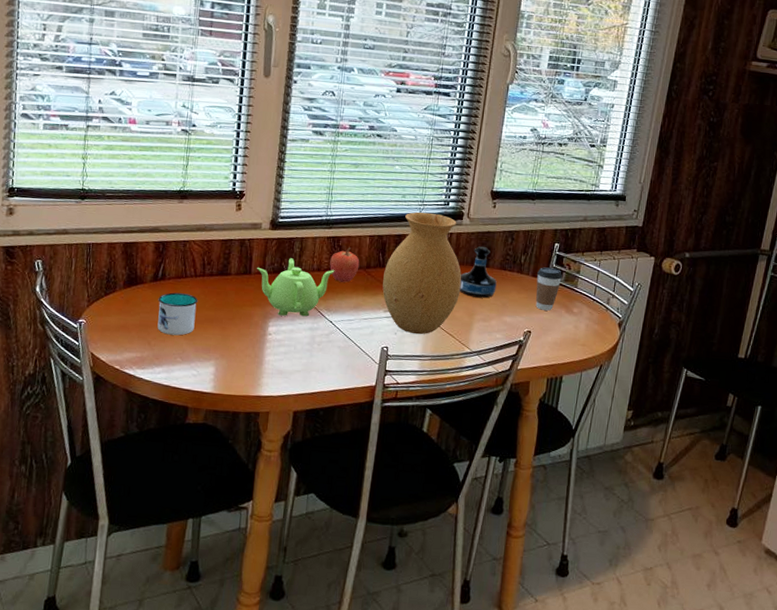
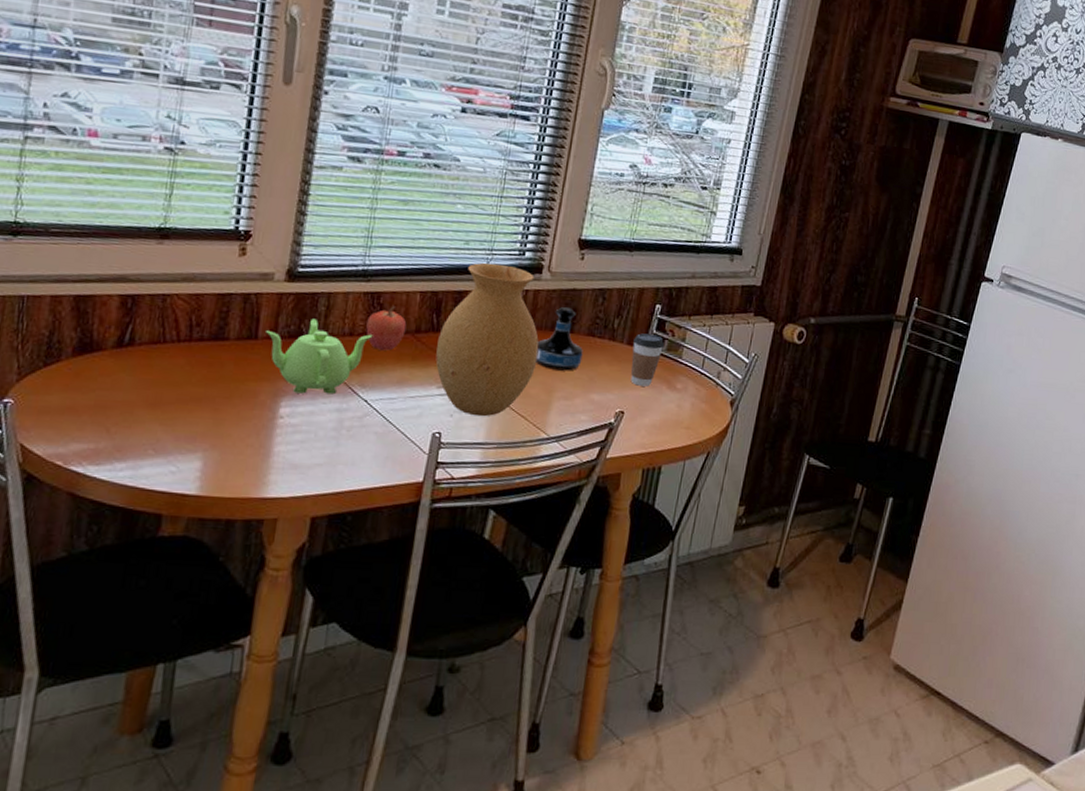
mug: present [157,292,198,336] -> none [120,362,182,420]

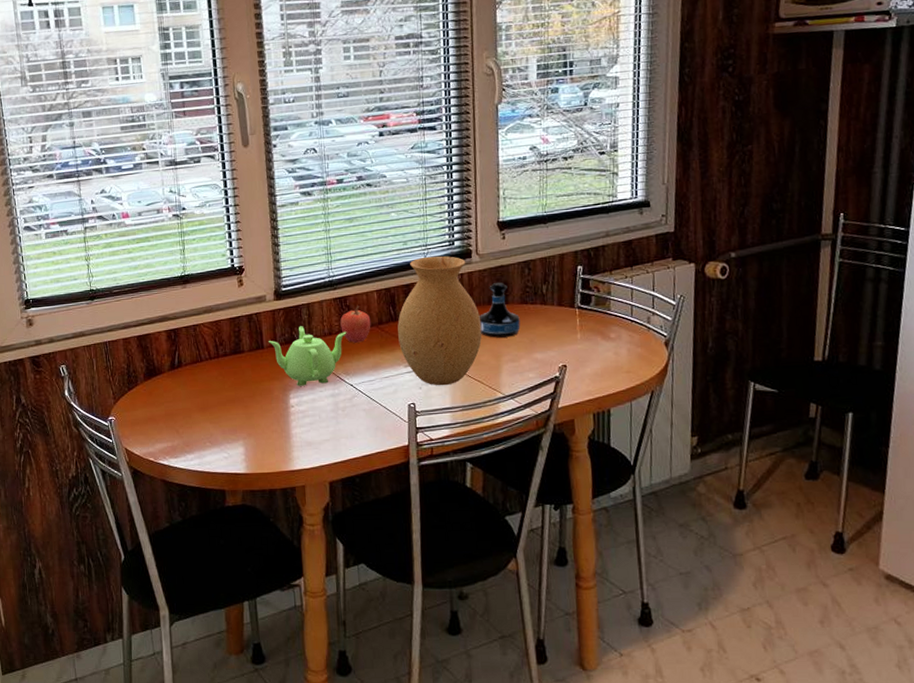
coffee cup: present [630,333,664,387] -> none [563,293,591,341]

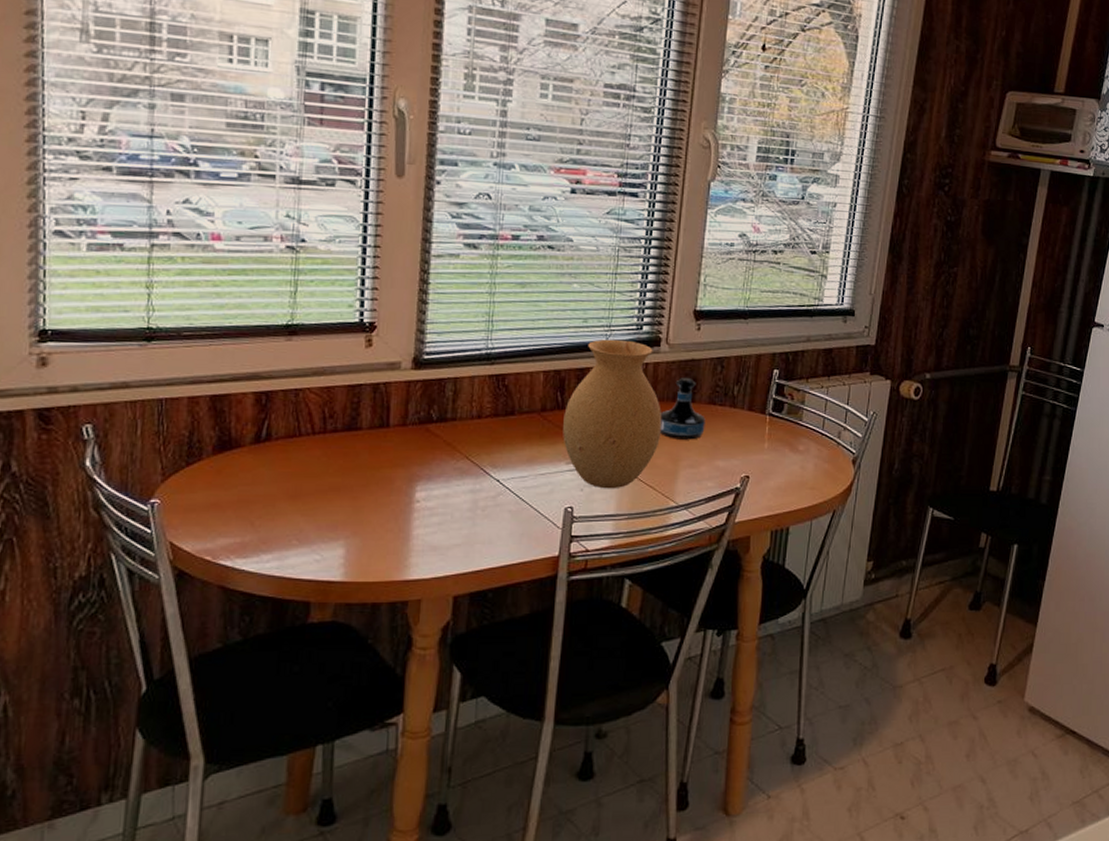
teapot: present [269,326,347,386] -> none [397,404,501,477]
apple: present [340,306,371,344] -> none [493,387,532,432]

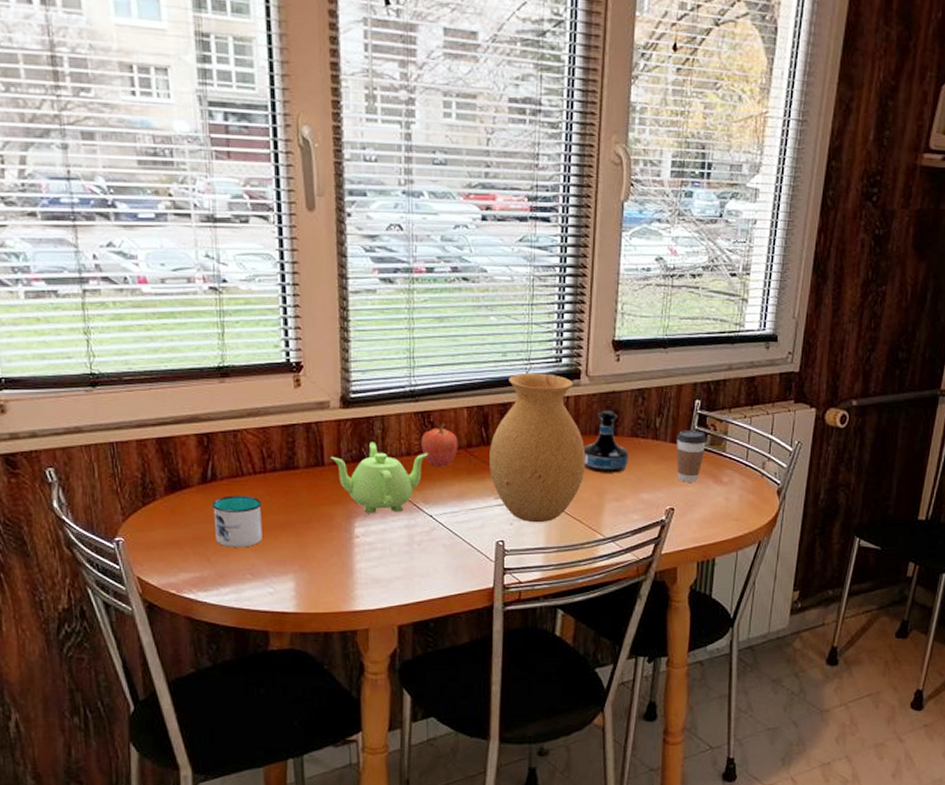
mug: none [262,456,319,511] -> present [211,495,263,548]
teapot: none [397,404,501,477] -> present [331,442,429,514]
apple: none [493,387,532,432] -> present [421,423,458,468]
coffee cup: none [753,399,784,450] -> present [676,430,706,482]

